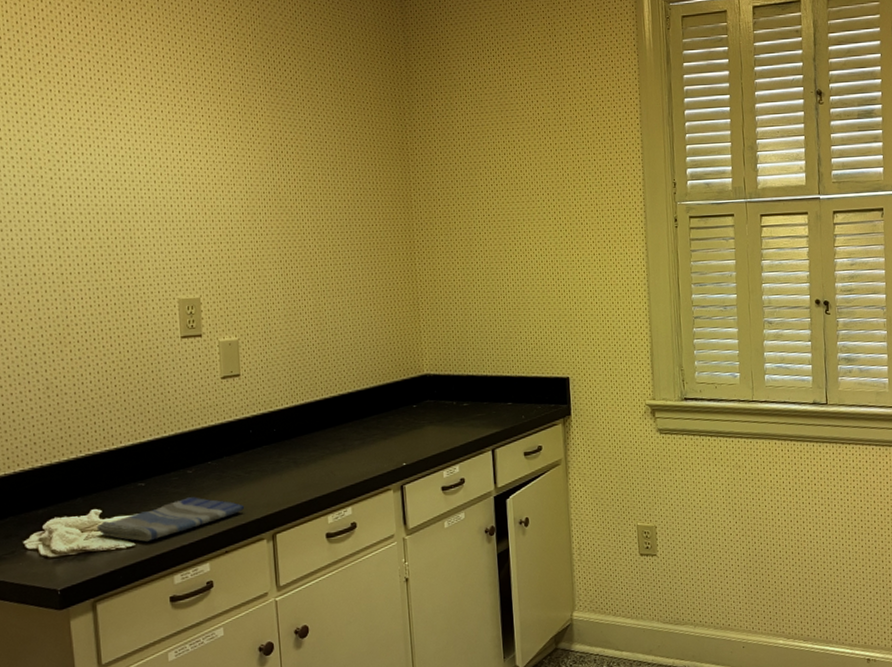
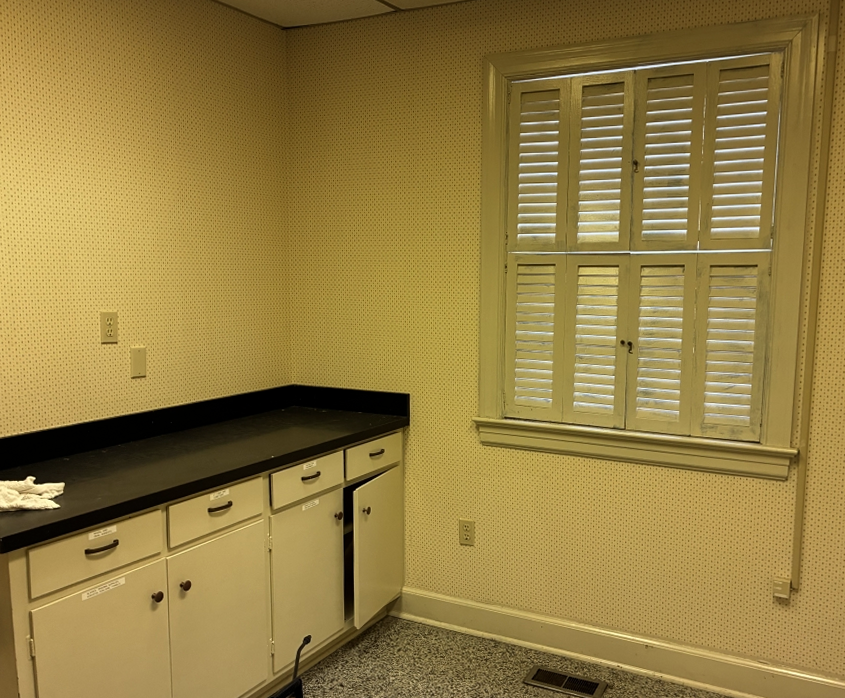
dish towel: present [96,497,245,542] -> none [31,472,146,505]

